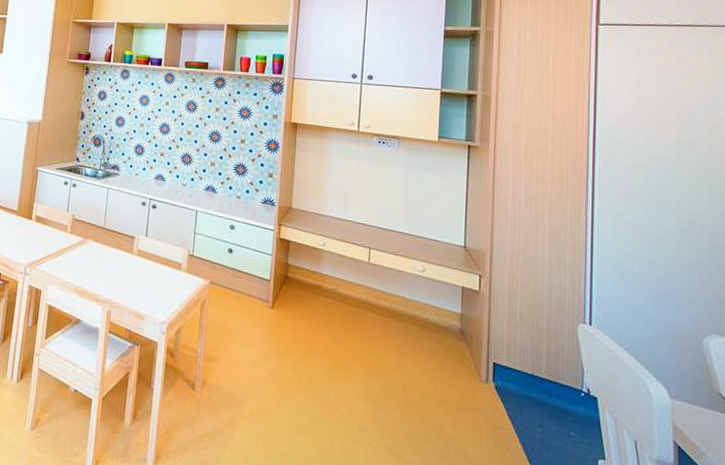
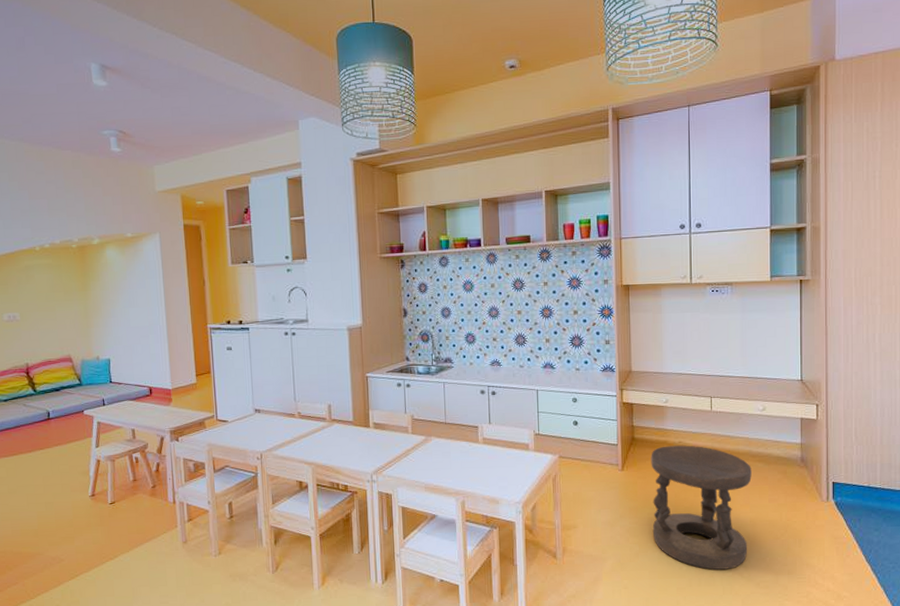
stool: none [297,290,407,439] -> present [651,445,752,570]

